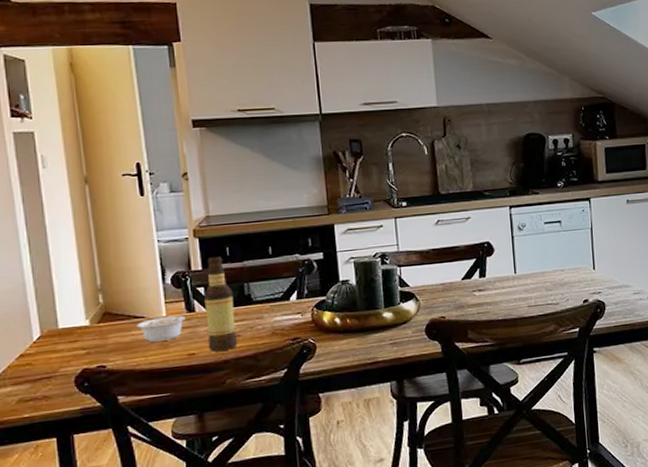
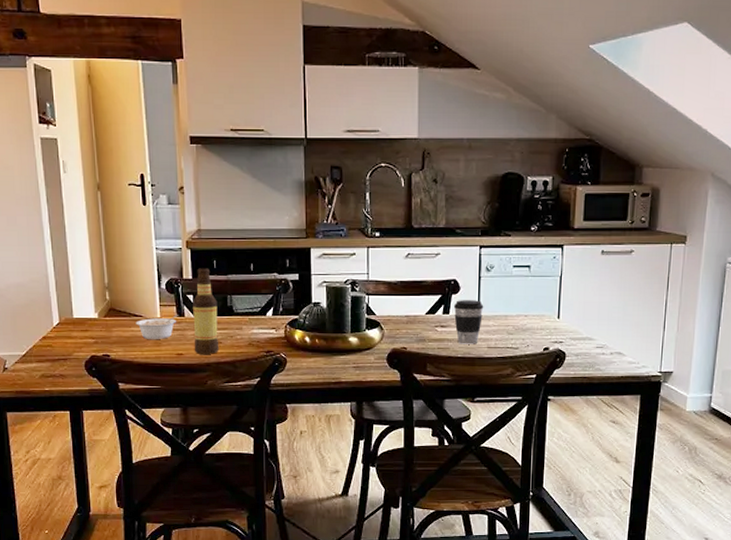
coffee cup: none [489,260,520,306] -> present [453,300,484,344]

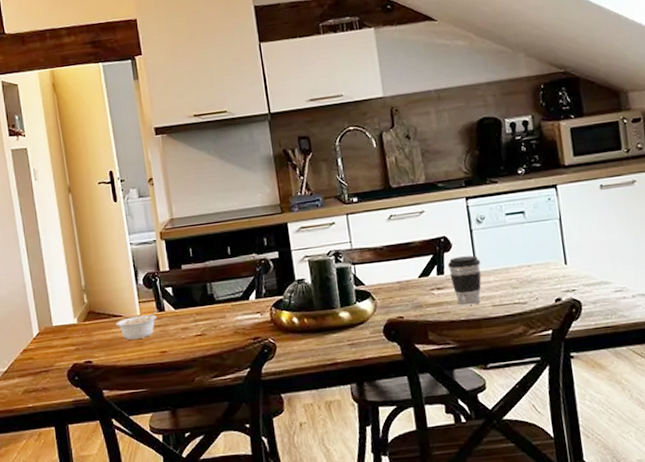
bottle: present [193,268,219,354] -> none [172,257,204,350]

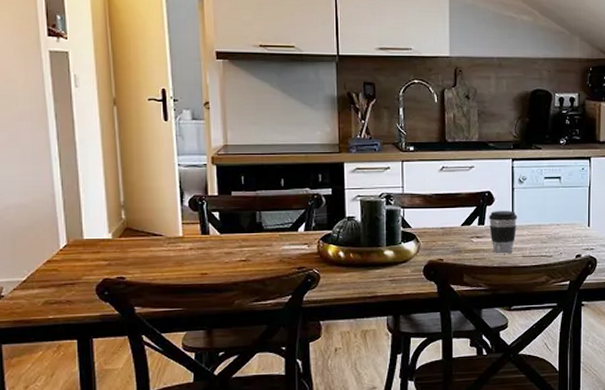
legume: present [116,310,159,340] -> none [155,233,203,259]

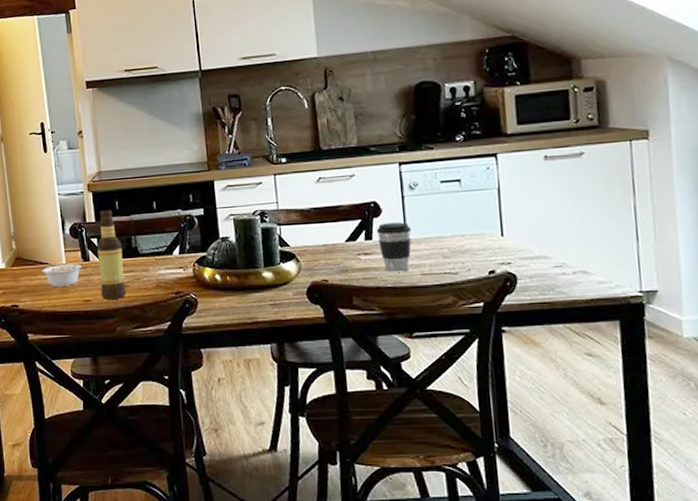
legume: none [155,233,203,259] -> present [42,260,84,287]
bottle: none [219,184,248,273] -> present [97,210,127,299]

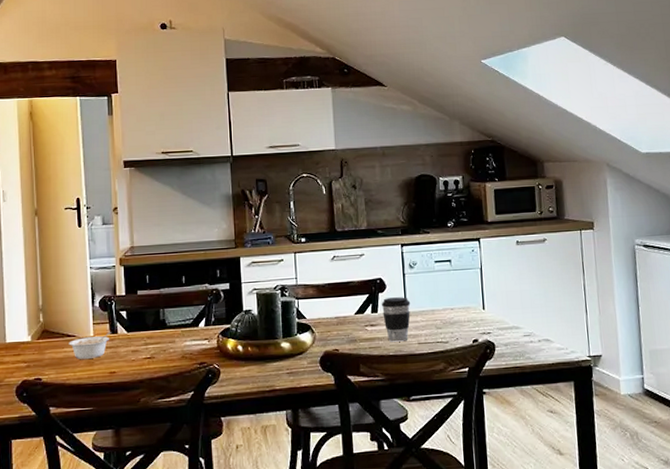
bottle: present [97,210,127,299] -> none [126,283,153,371]

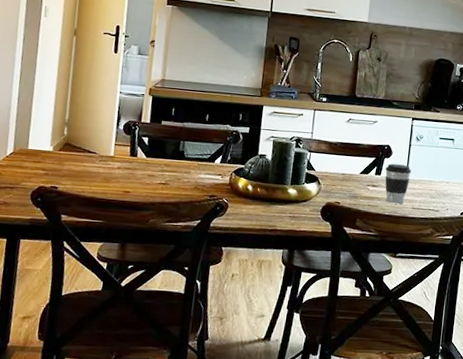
legume: present [69,332,111,359] -> none [88,154,131,176]

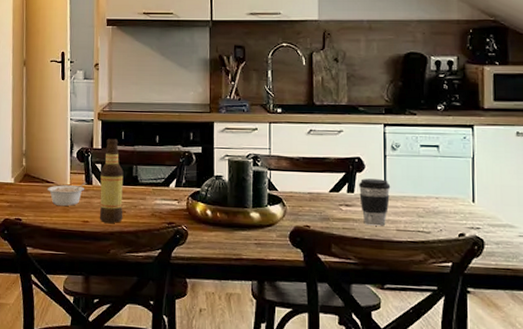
legume: none [88,154,131,176] -> present [47,183,87,206]
bottle: none [141,114,171,194] -> present [99,138,124,223]

